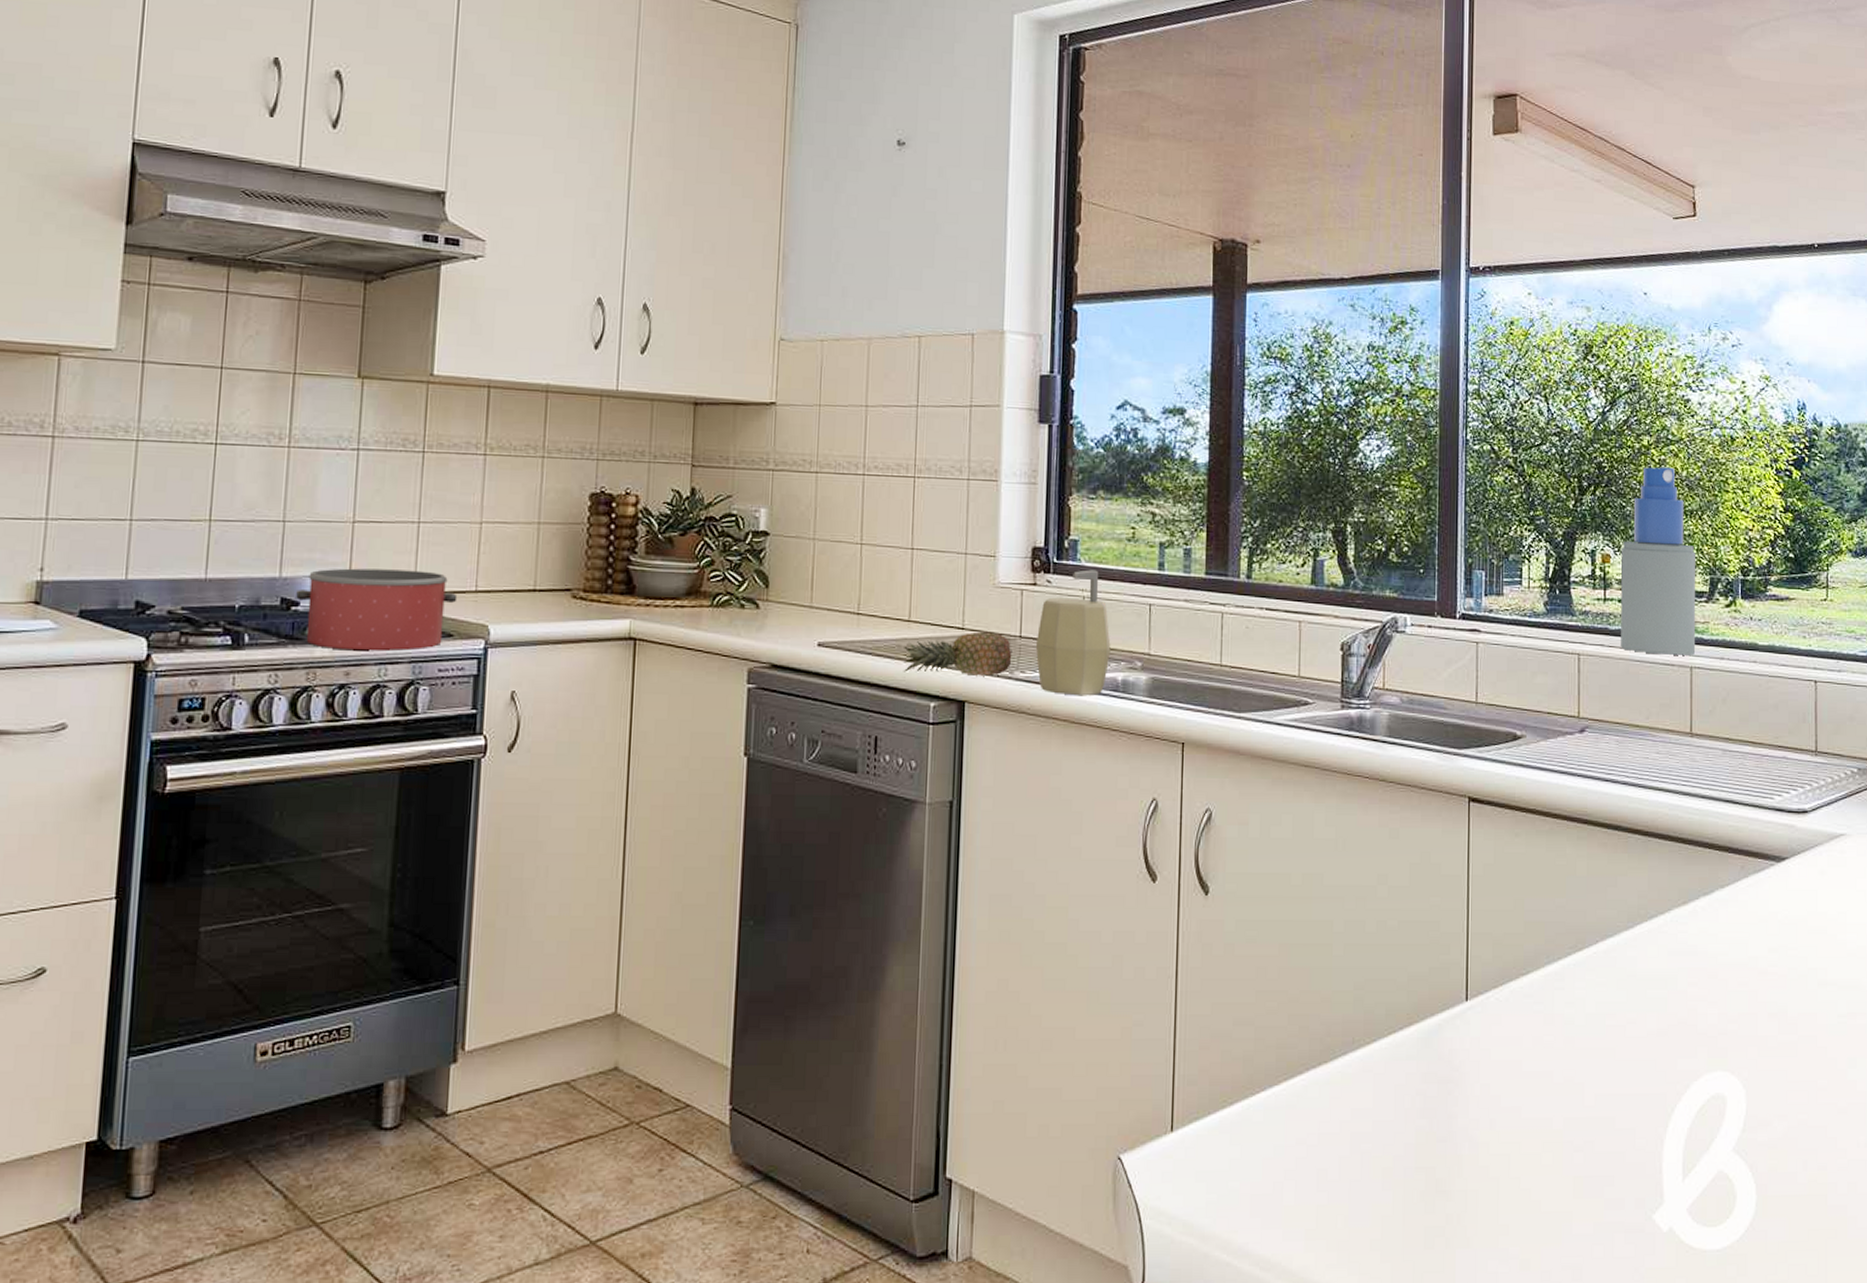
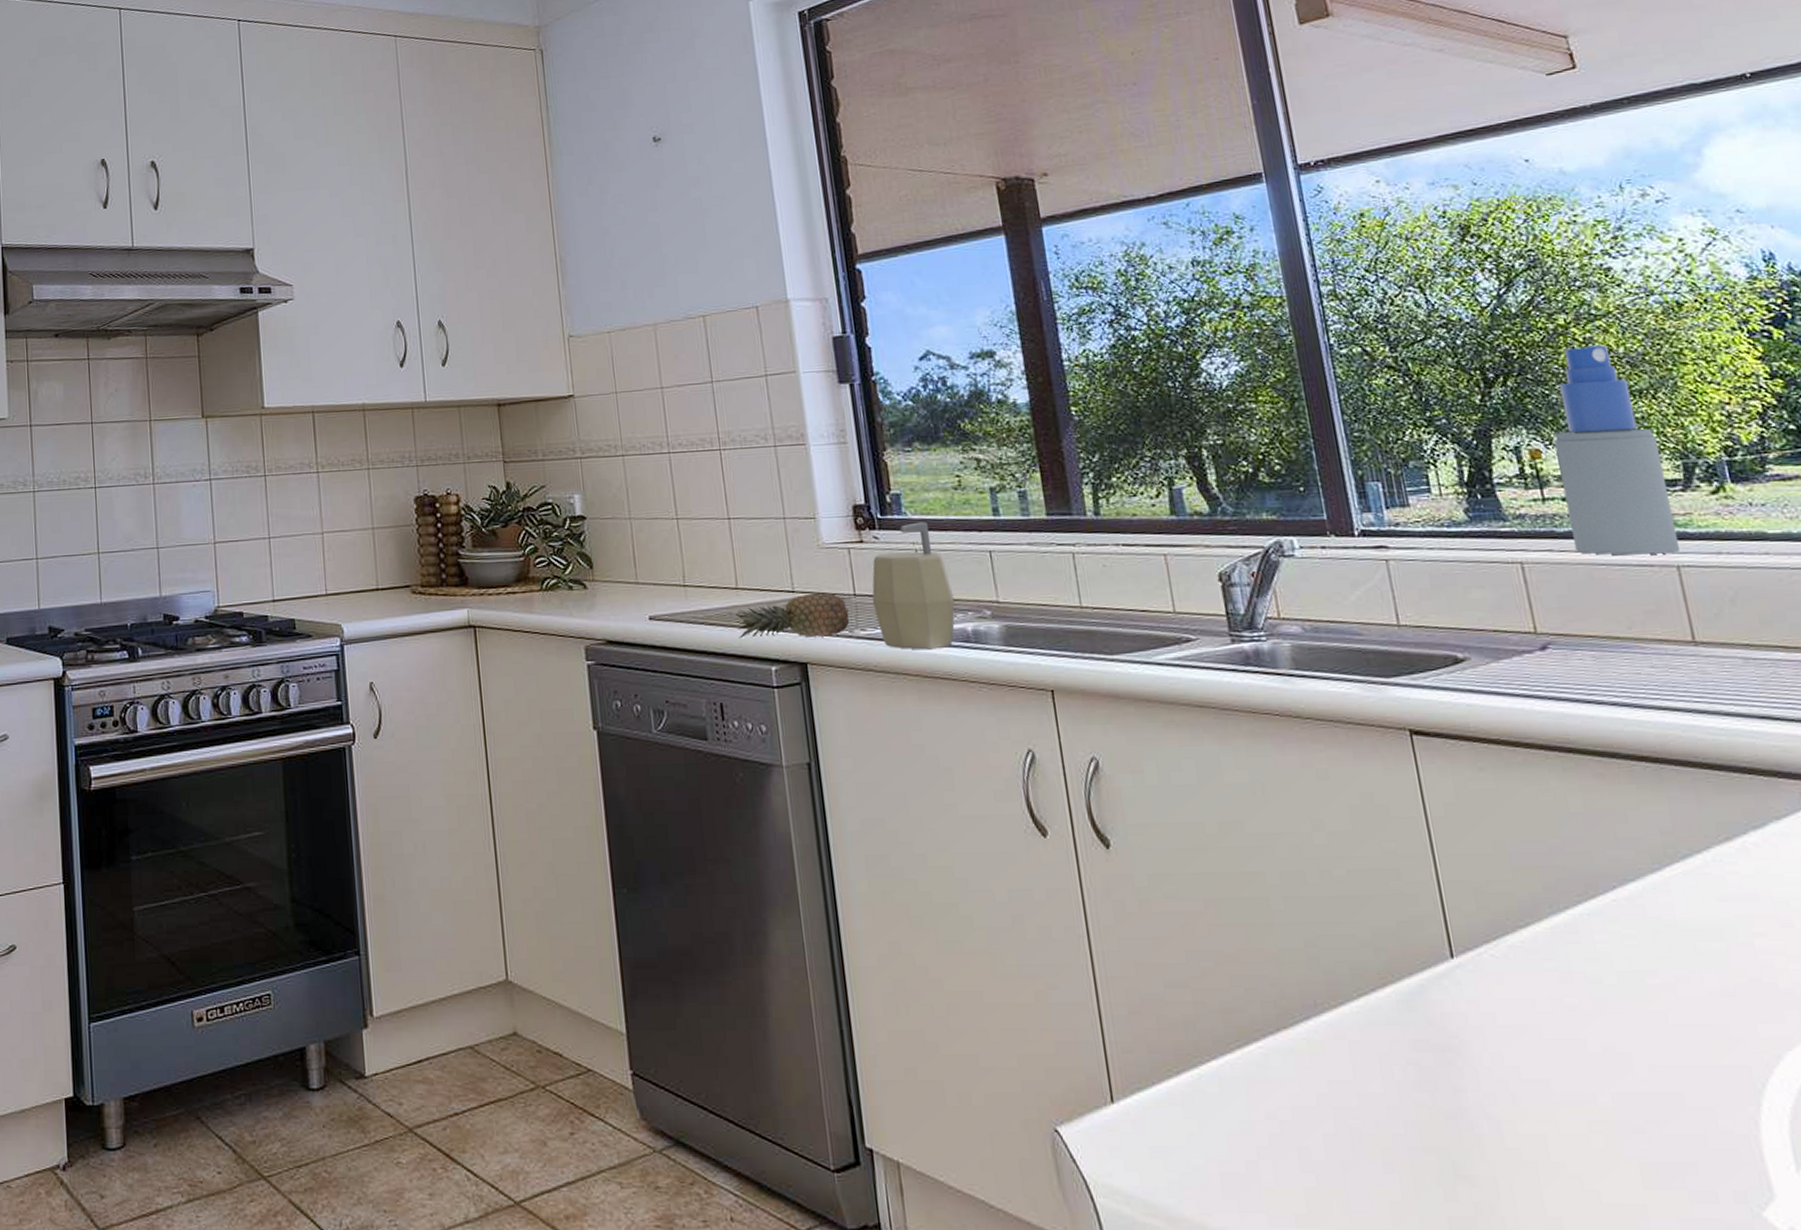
cooking pot: present [296,568,458,652] -> none [175,580,311,656]

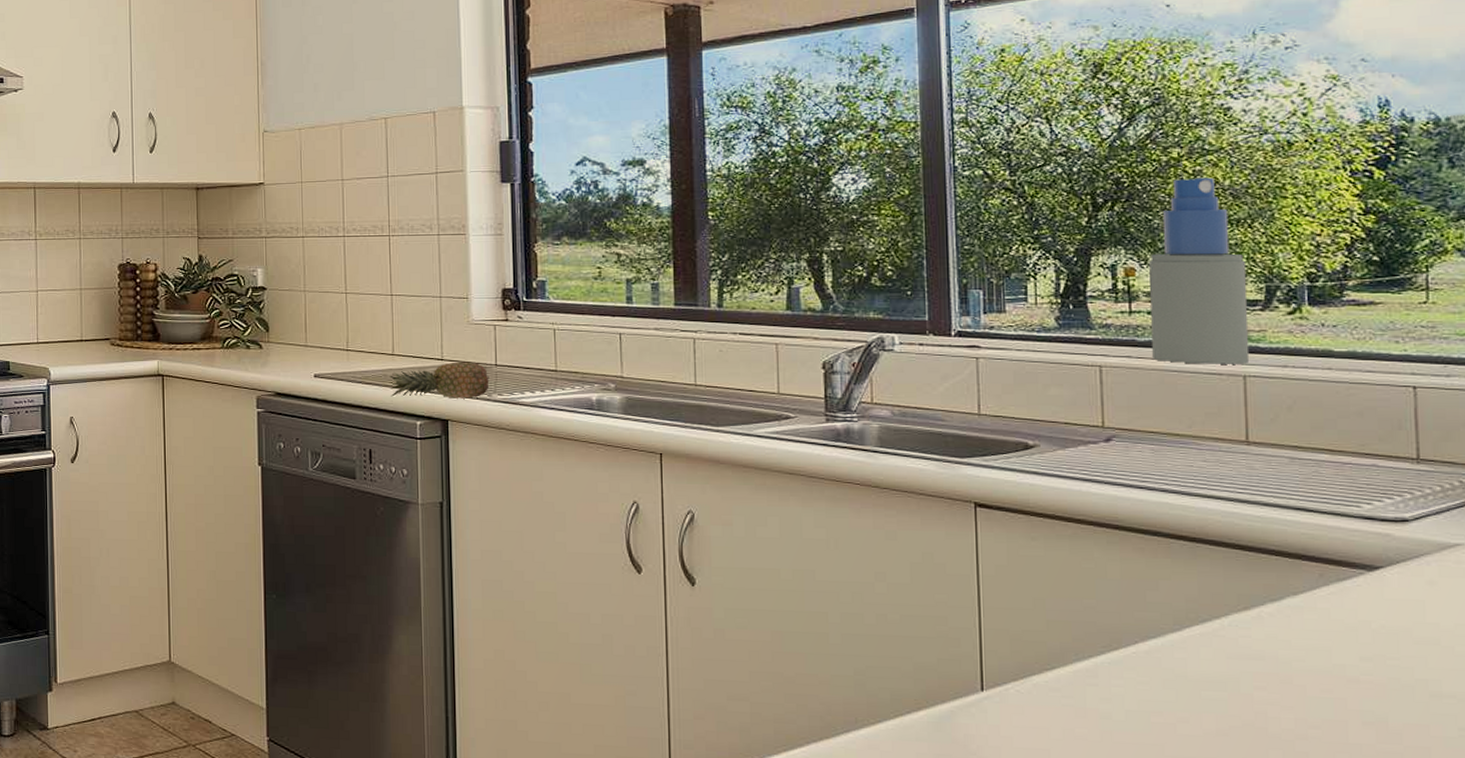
soap dispenser: present [872,522,955,650] -> none [510,306,584,414]

